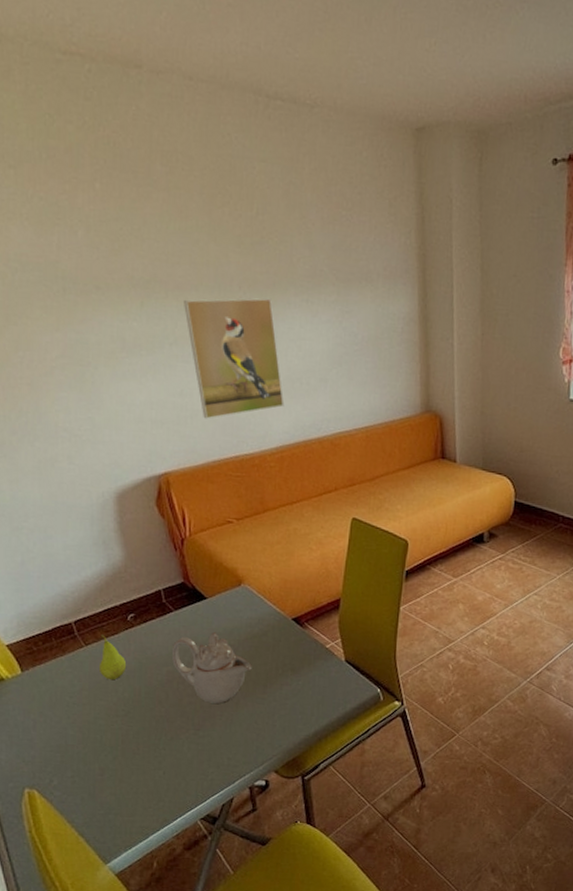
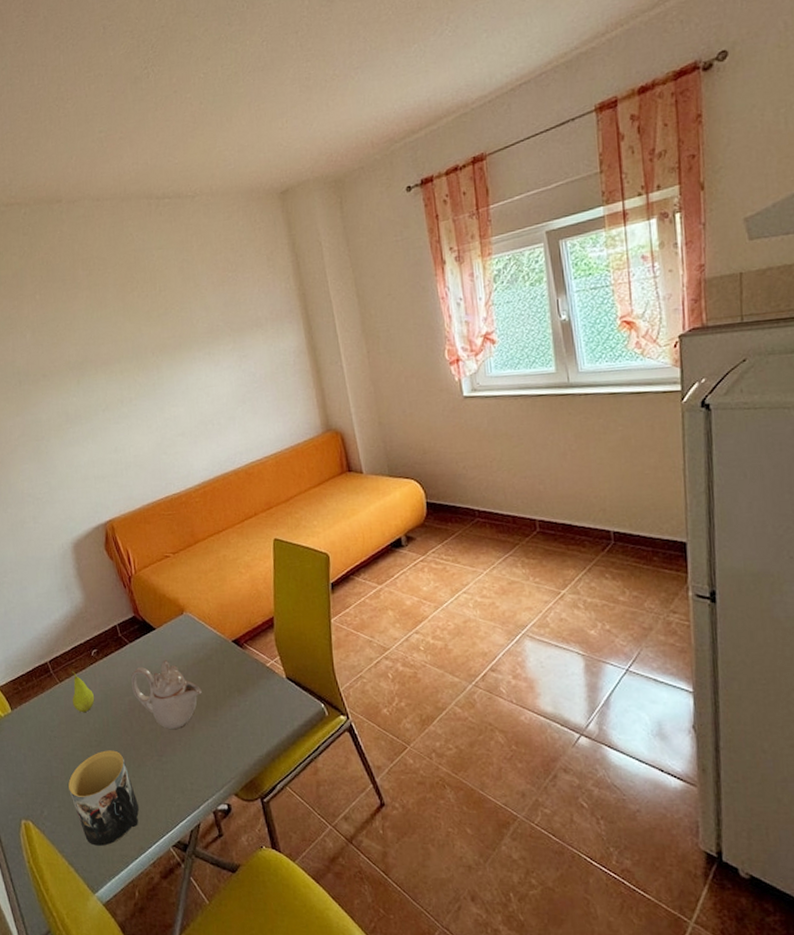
mug: none [86,721,166,817] -> present [68,750,139,846]
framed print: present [184,298,285,419] -> none [110,357,201,469]

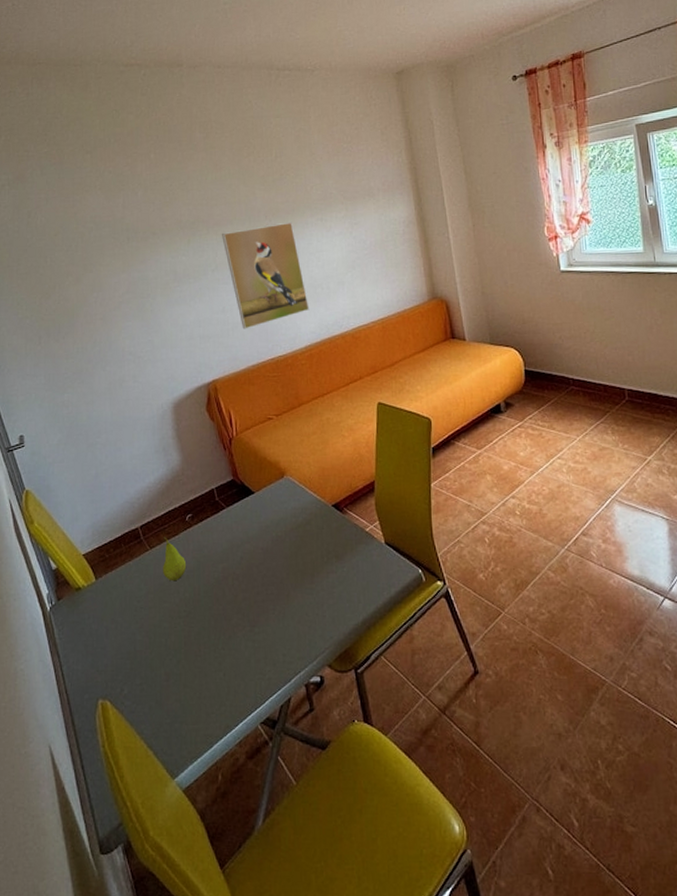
mug: present [68,750,139,846] -> none [153,621,227,726]
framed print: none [110,357,201,469] -> present [222,222,310,329]
teapot: present [130,660,202,729] -> none [225,525,299,597]

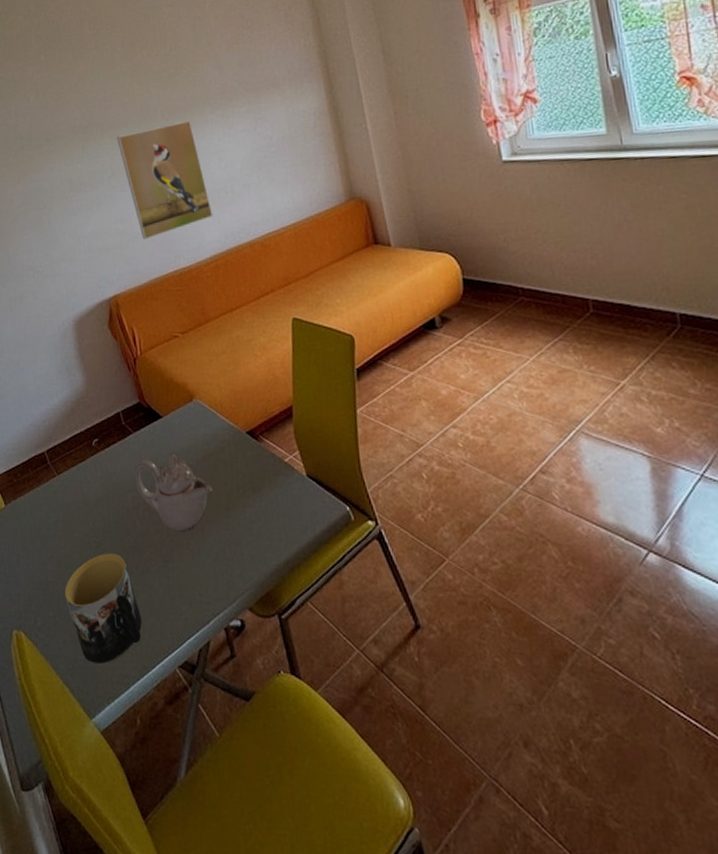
mug: none [153,621,227,726] -> present [65,553,142,664]
fruit: present [162,536,187,582] -> none [70,461,95,510]
teapot: none [225,525,299,597] -> present [134,453,213,531]

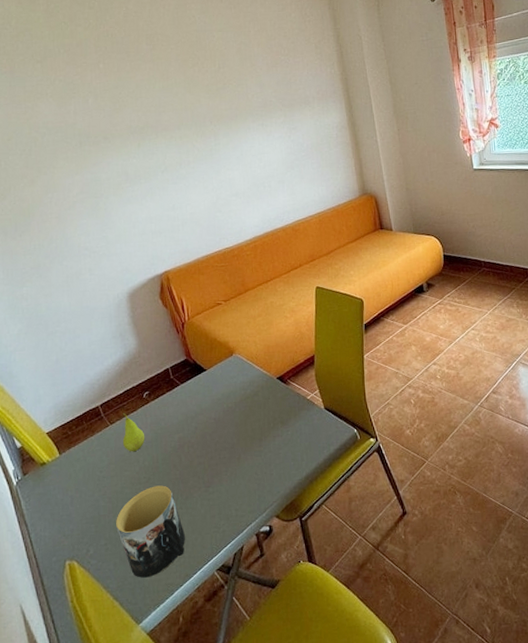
fruit: none [70,461,95,510] -> present [122,412,145,452]
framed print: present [117,120,213,240] -> none [170,127,253,225]
teapot: present [134,453,213,531] -> none [181,398,248,461]

